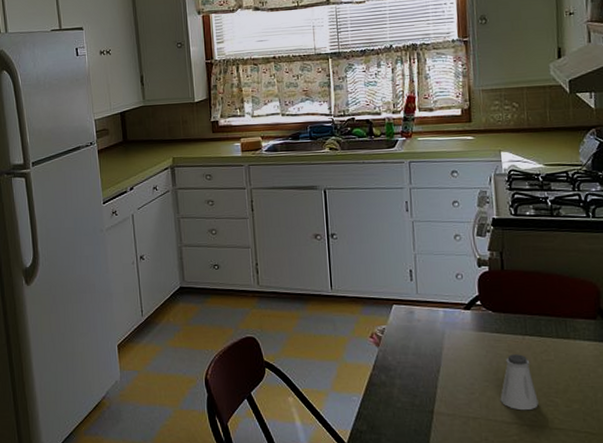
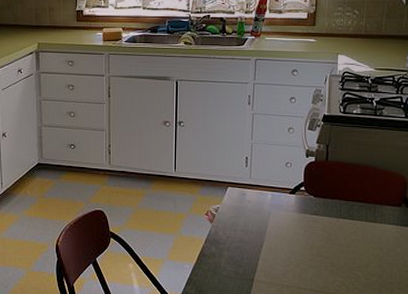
saltshaker: present [500,354,539,411] -> none [311,234,343,282]

